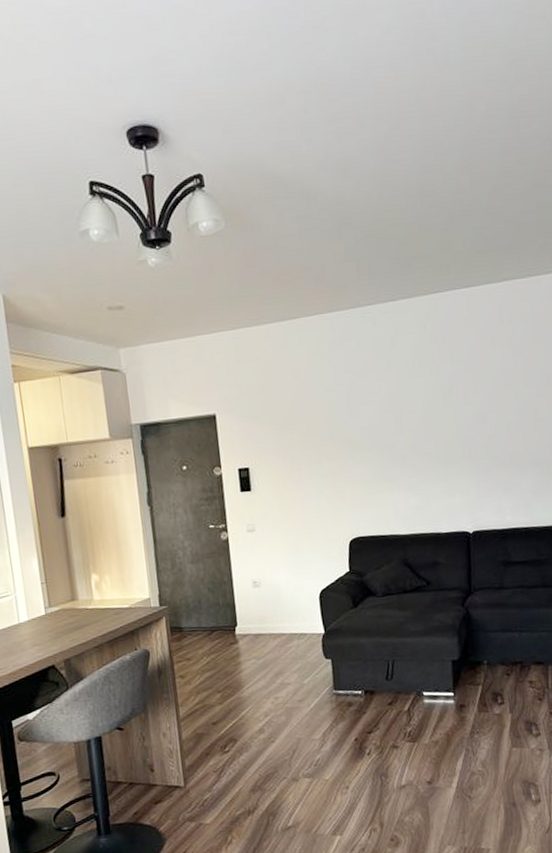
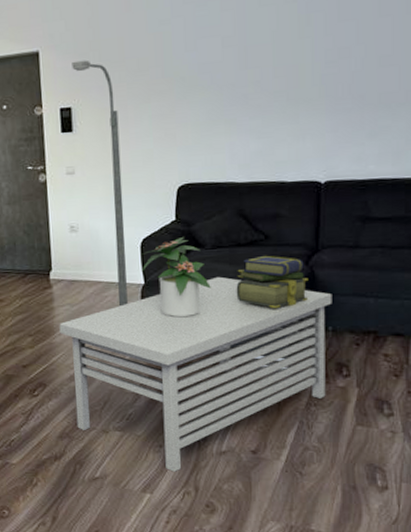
coffee table: none [246,621,486,811] -> present [59,276,332,472]
floor lamp: none [247,423,310,657] -> present [71,60,128,307]
potted plant: none [321,586,384,663] -> present [141,236,211,318]
stack of books: none [405,599,465,648] -> present [236,255,309,308]

